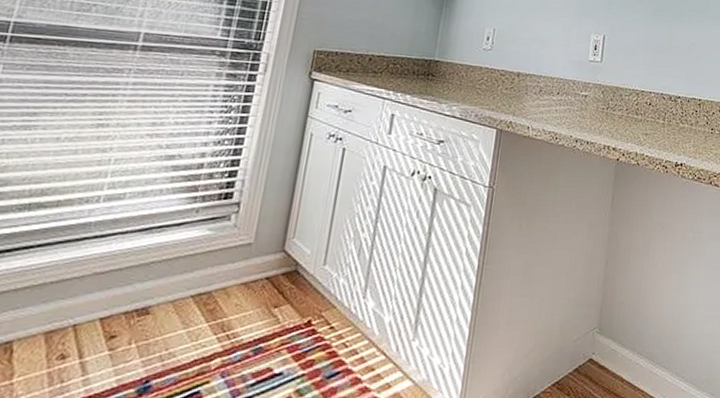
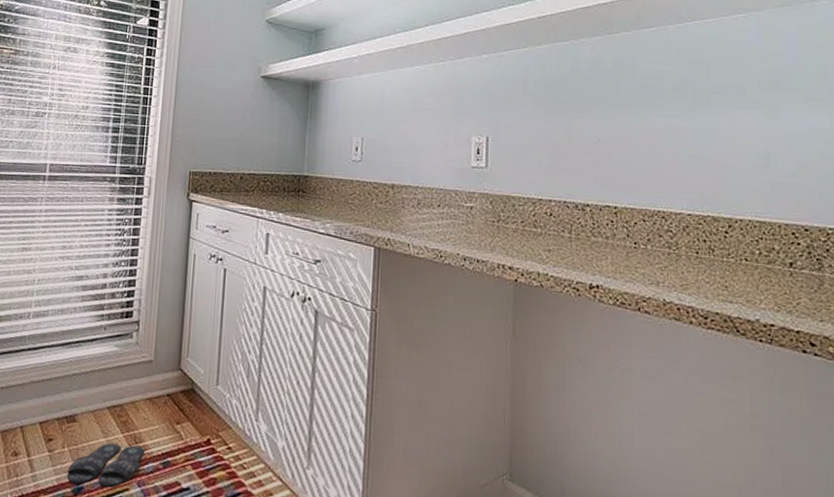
slippers: none [131,334,233,383] -> present [67,443,145,487]

